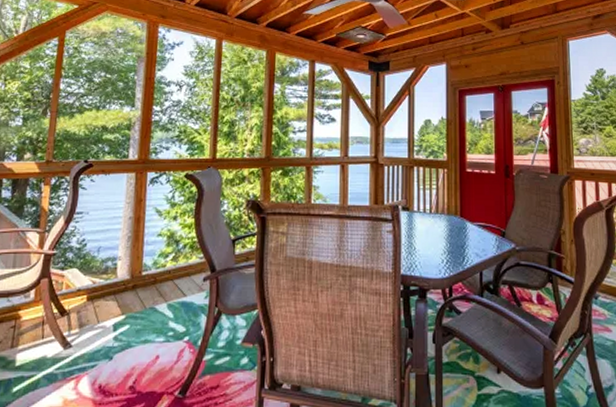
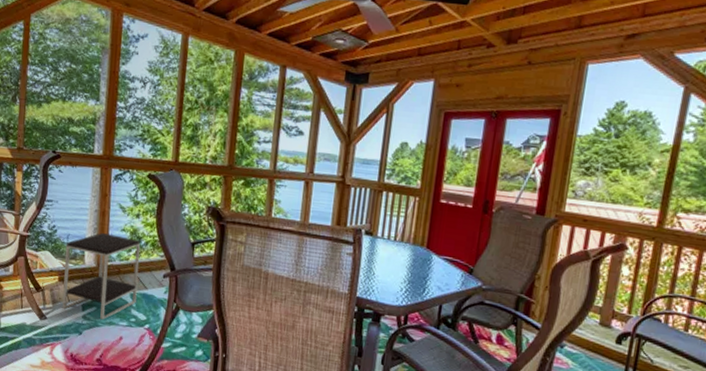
side table: none [90,241,178,339] -> present [62,233,140,320]

